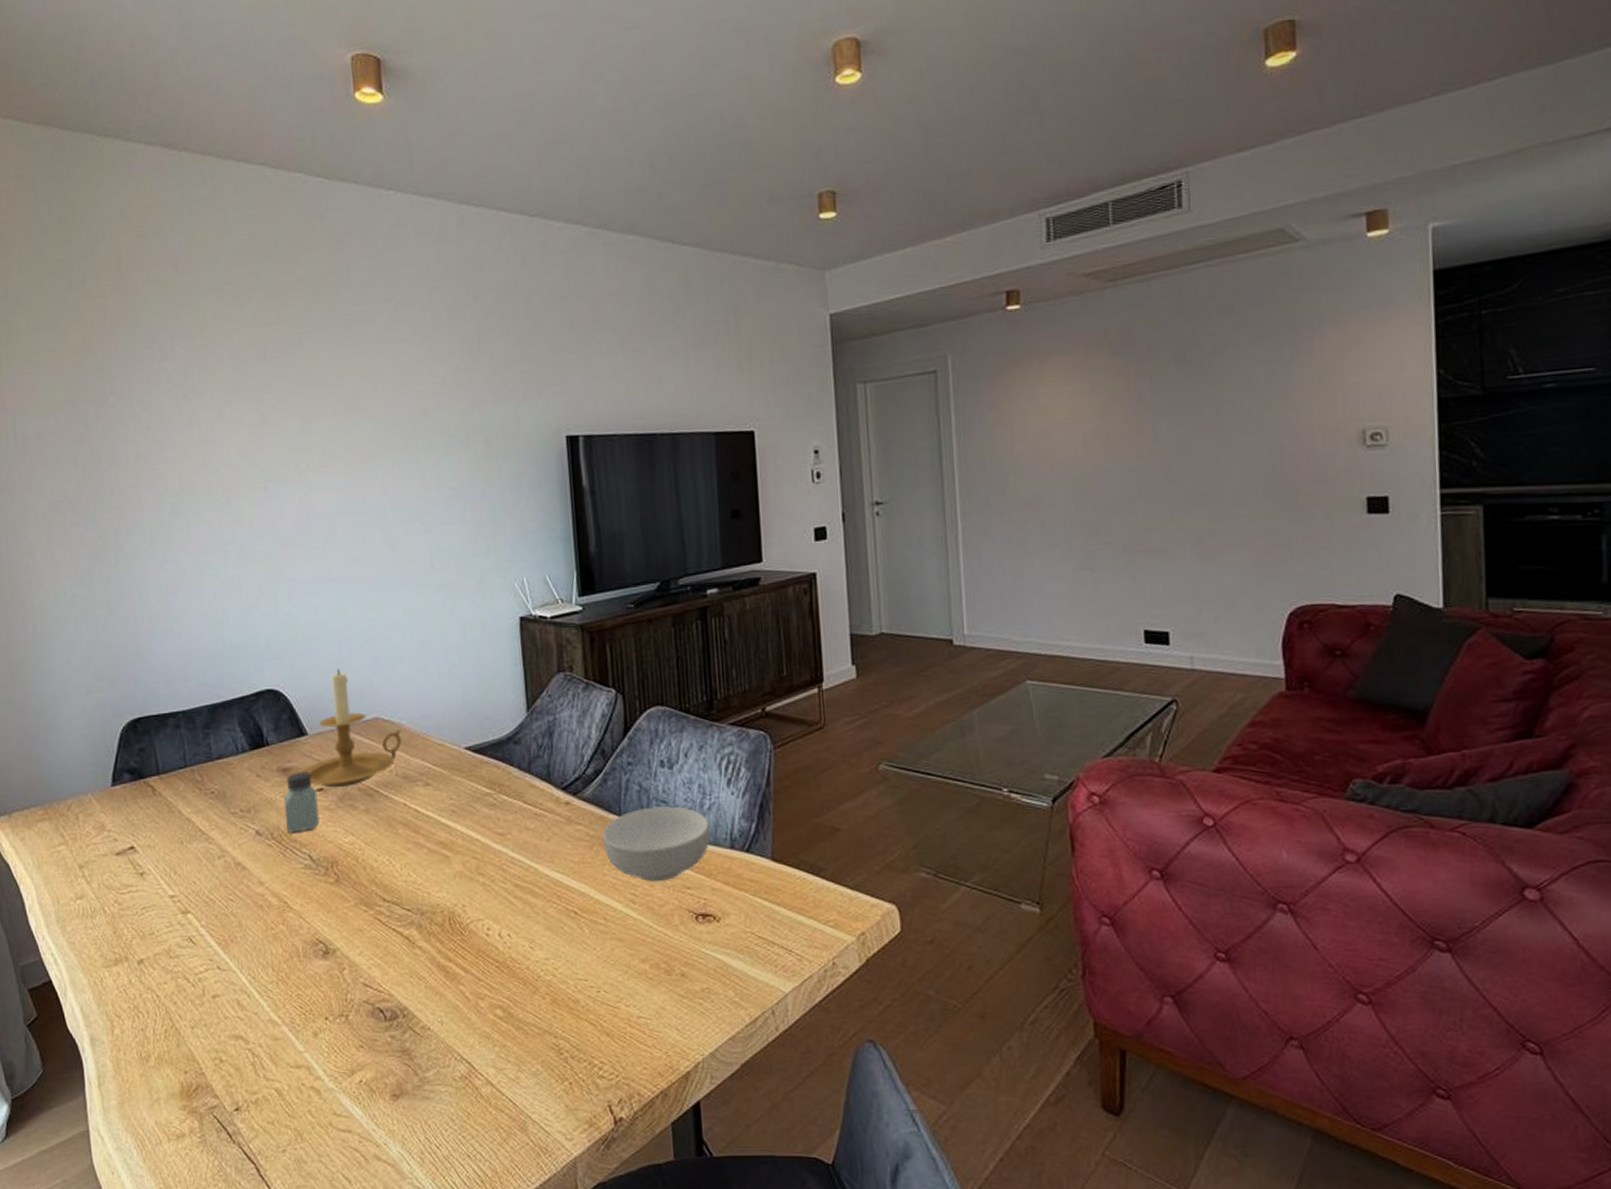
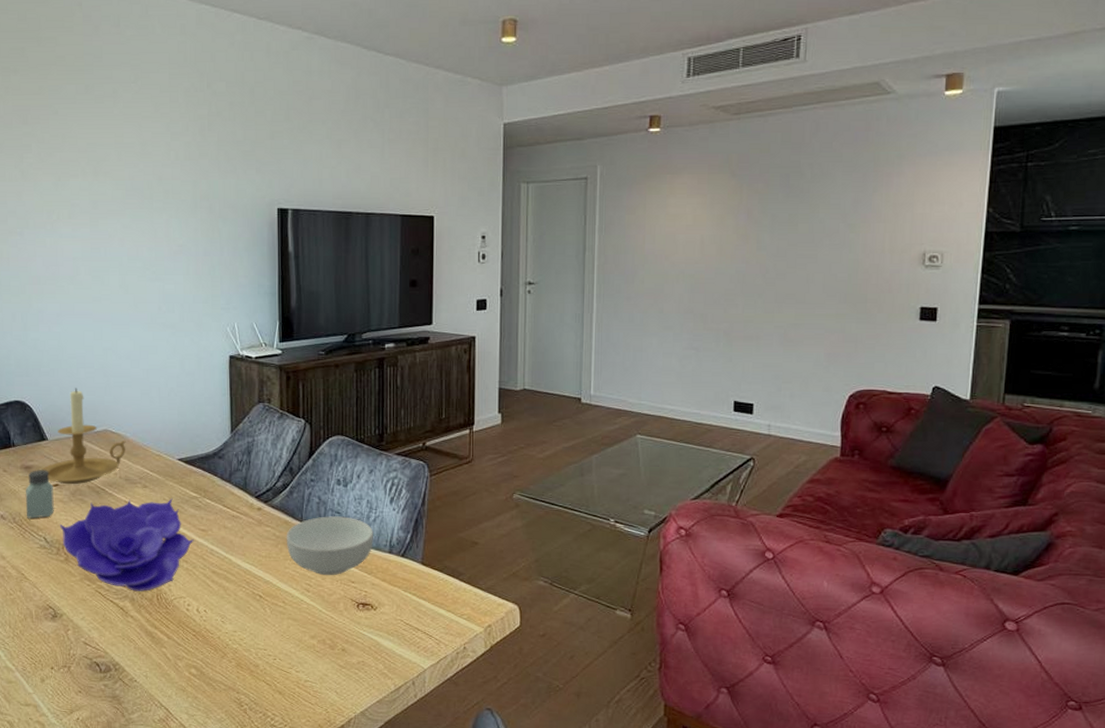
decorative bowl: none [326,797,490,916] -> present [59,499,194,591]

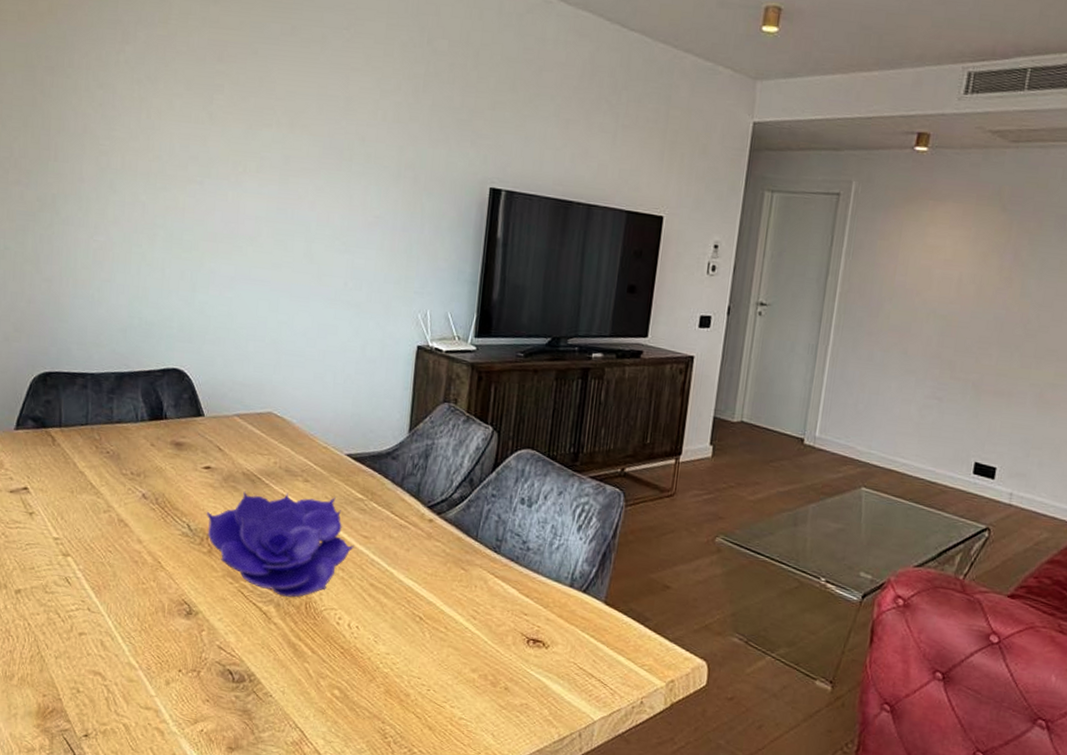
saltshaker: present [25,470,54,519] -> none [170,448,204,502]
candle holder: present [40,388,126,485] -> none [192,362,291,470]
cereal bowl: present [286,516,373,576] -> none [456,537,555,605]

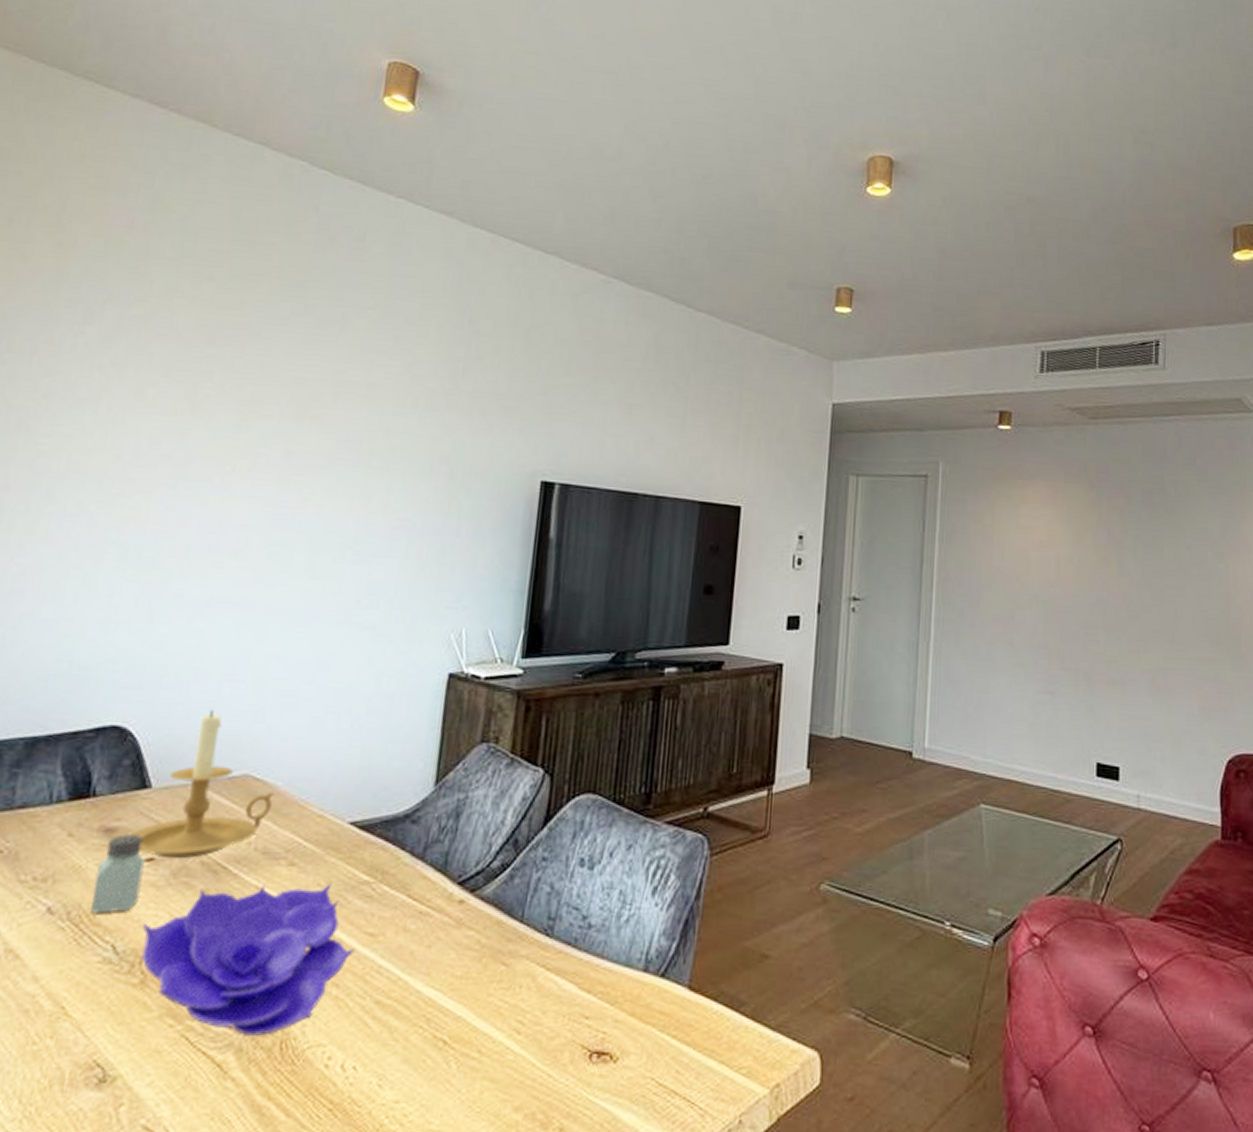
saltshaker: none [170,448,204,502] -> present [89,834,145,913]
candle holder: none [192,362,291,470] -> present [129,710,275,859]

